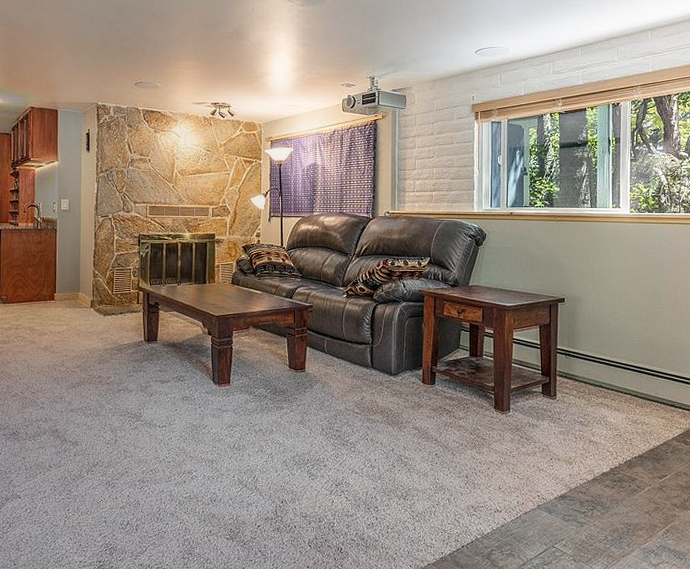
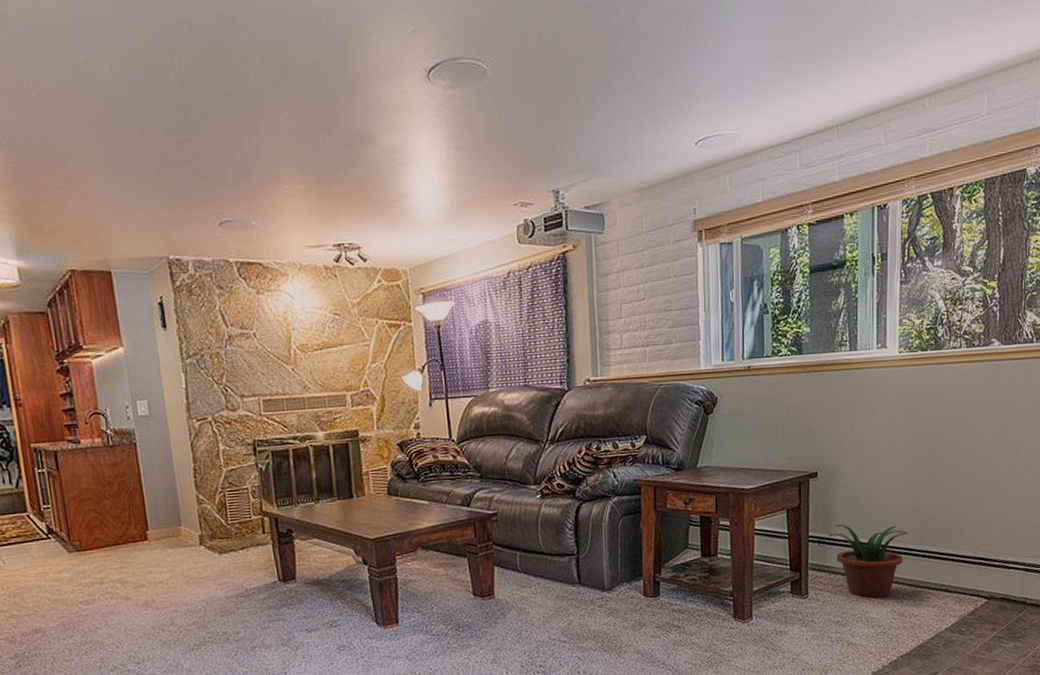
potted plant: none [573,342,640,406] -> present [828,524,908,598]

